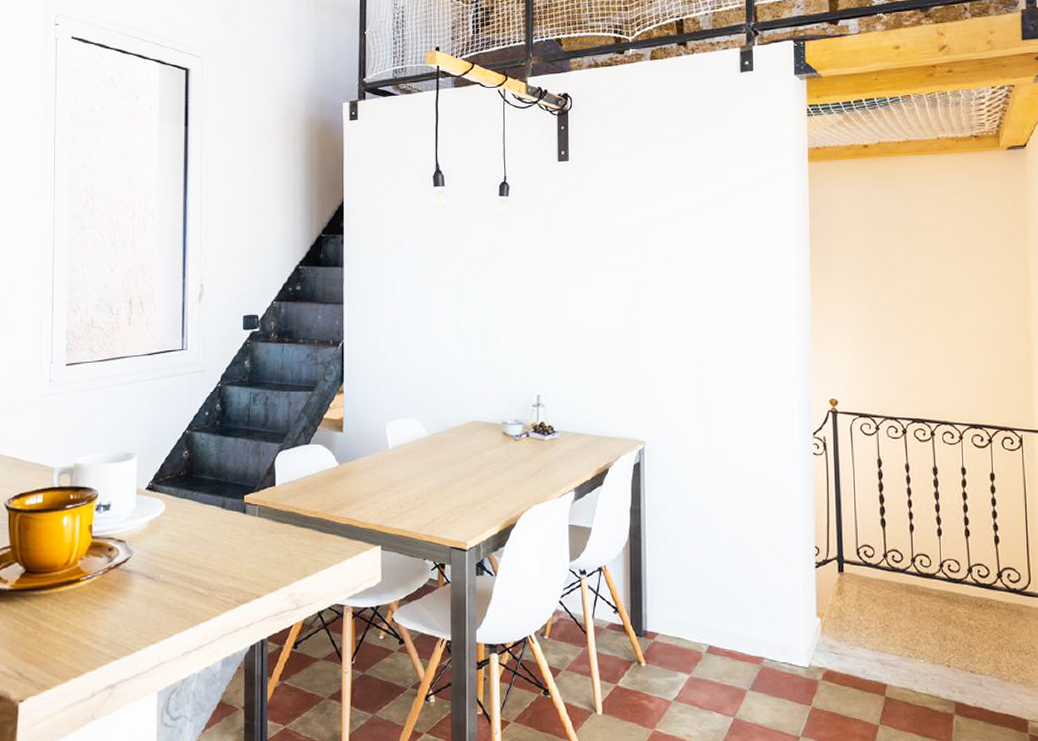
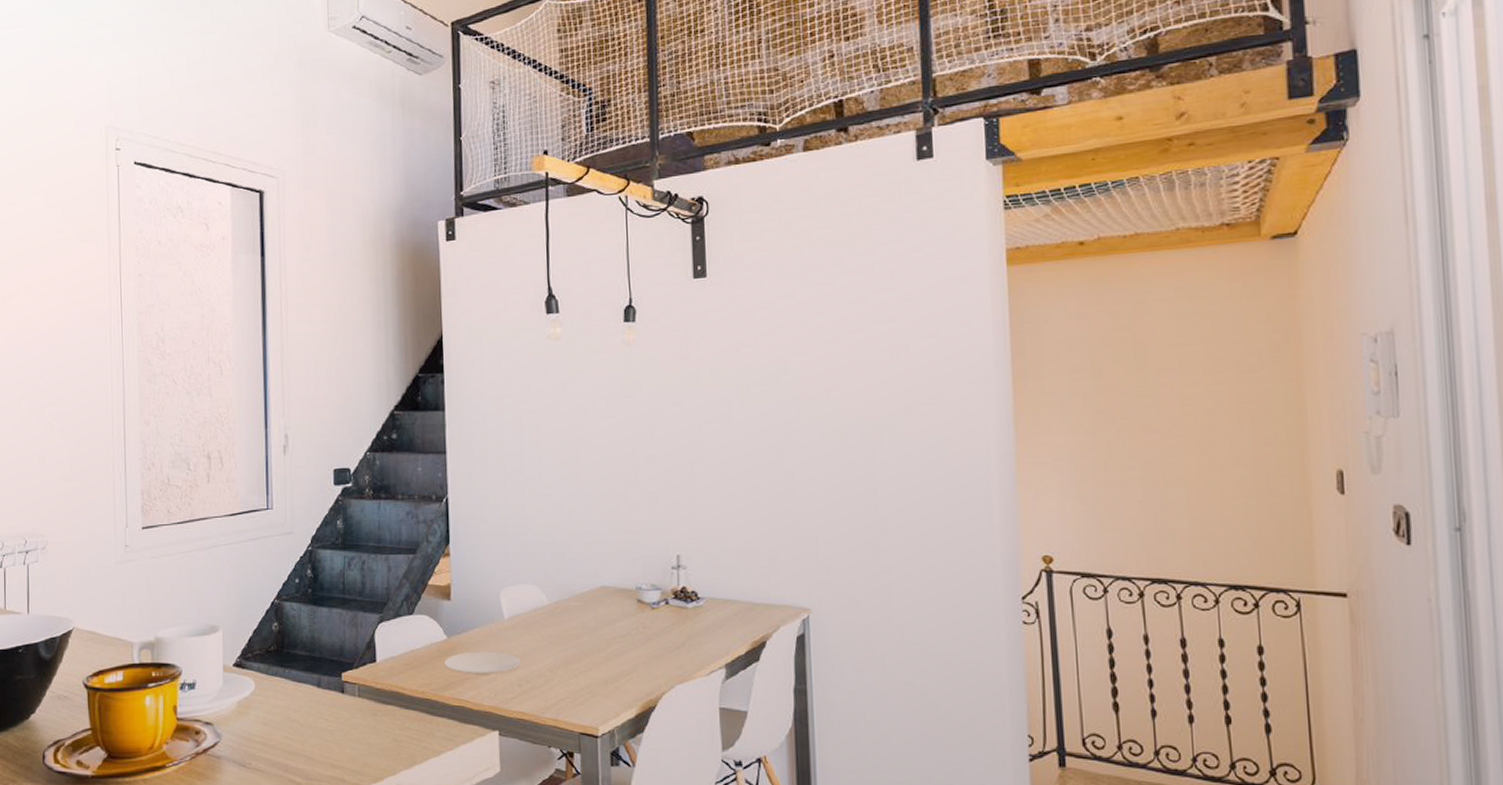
plate: none [335,476,402,497] -> present [443,651,521,675]

